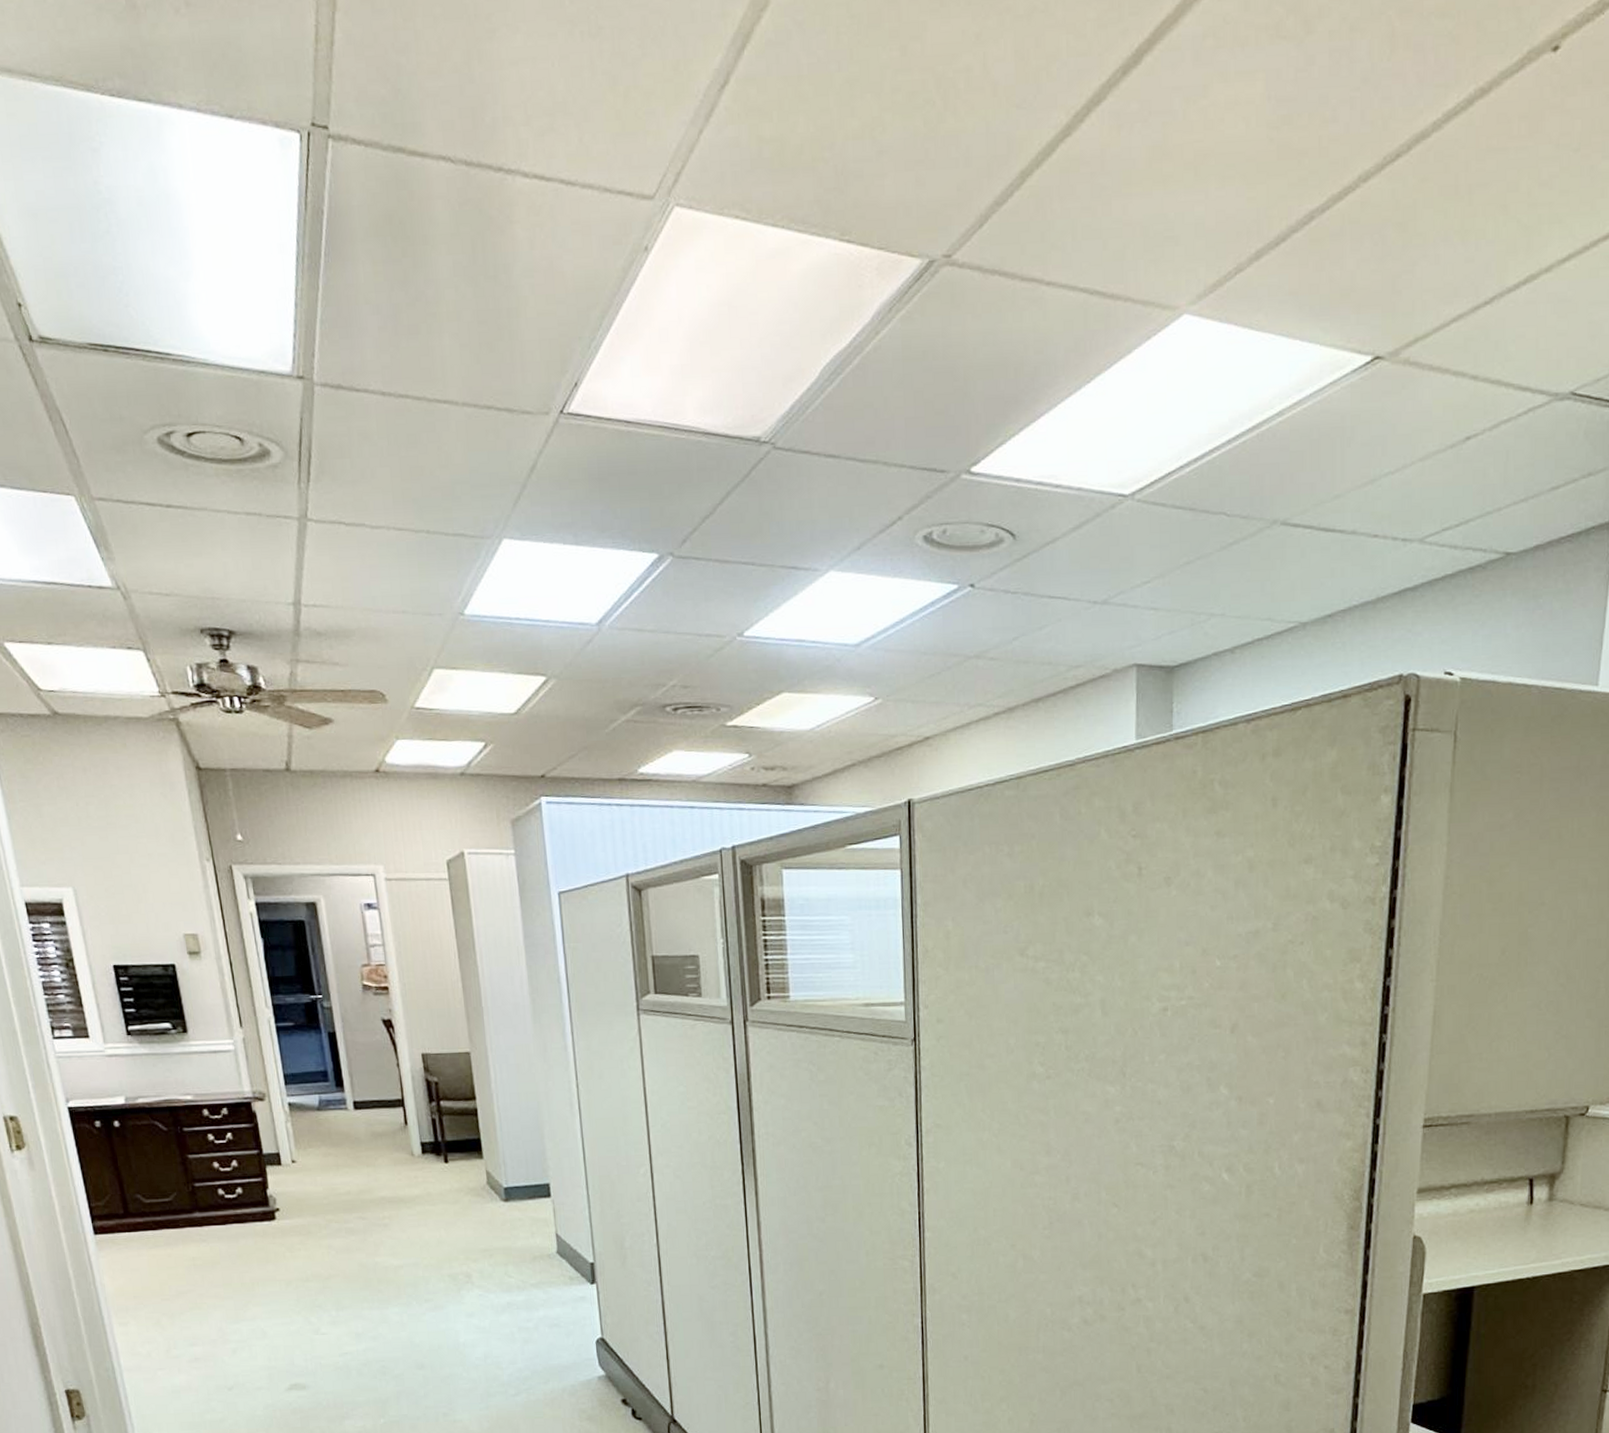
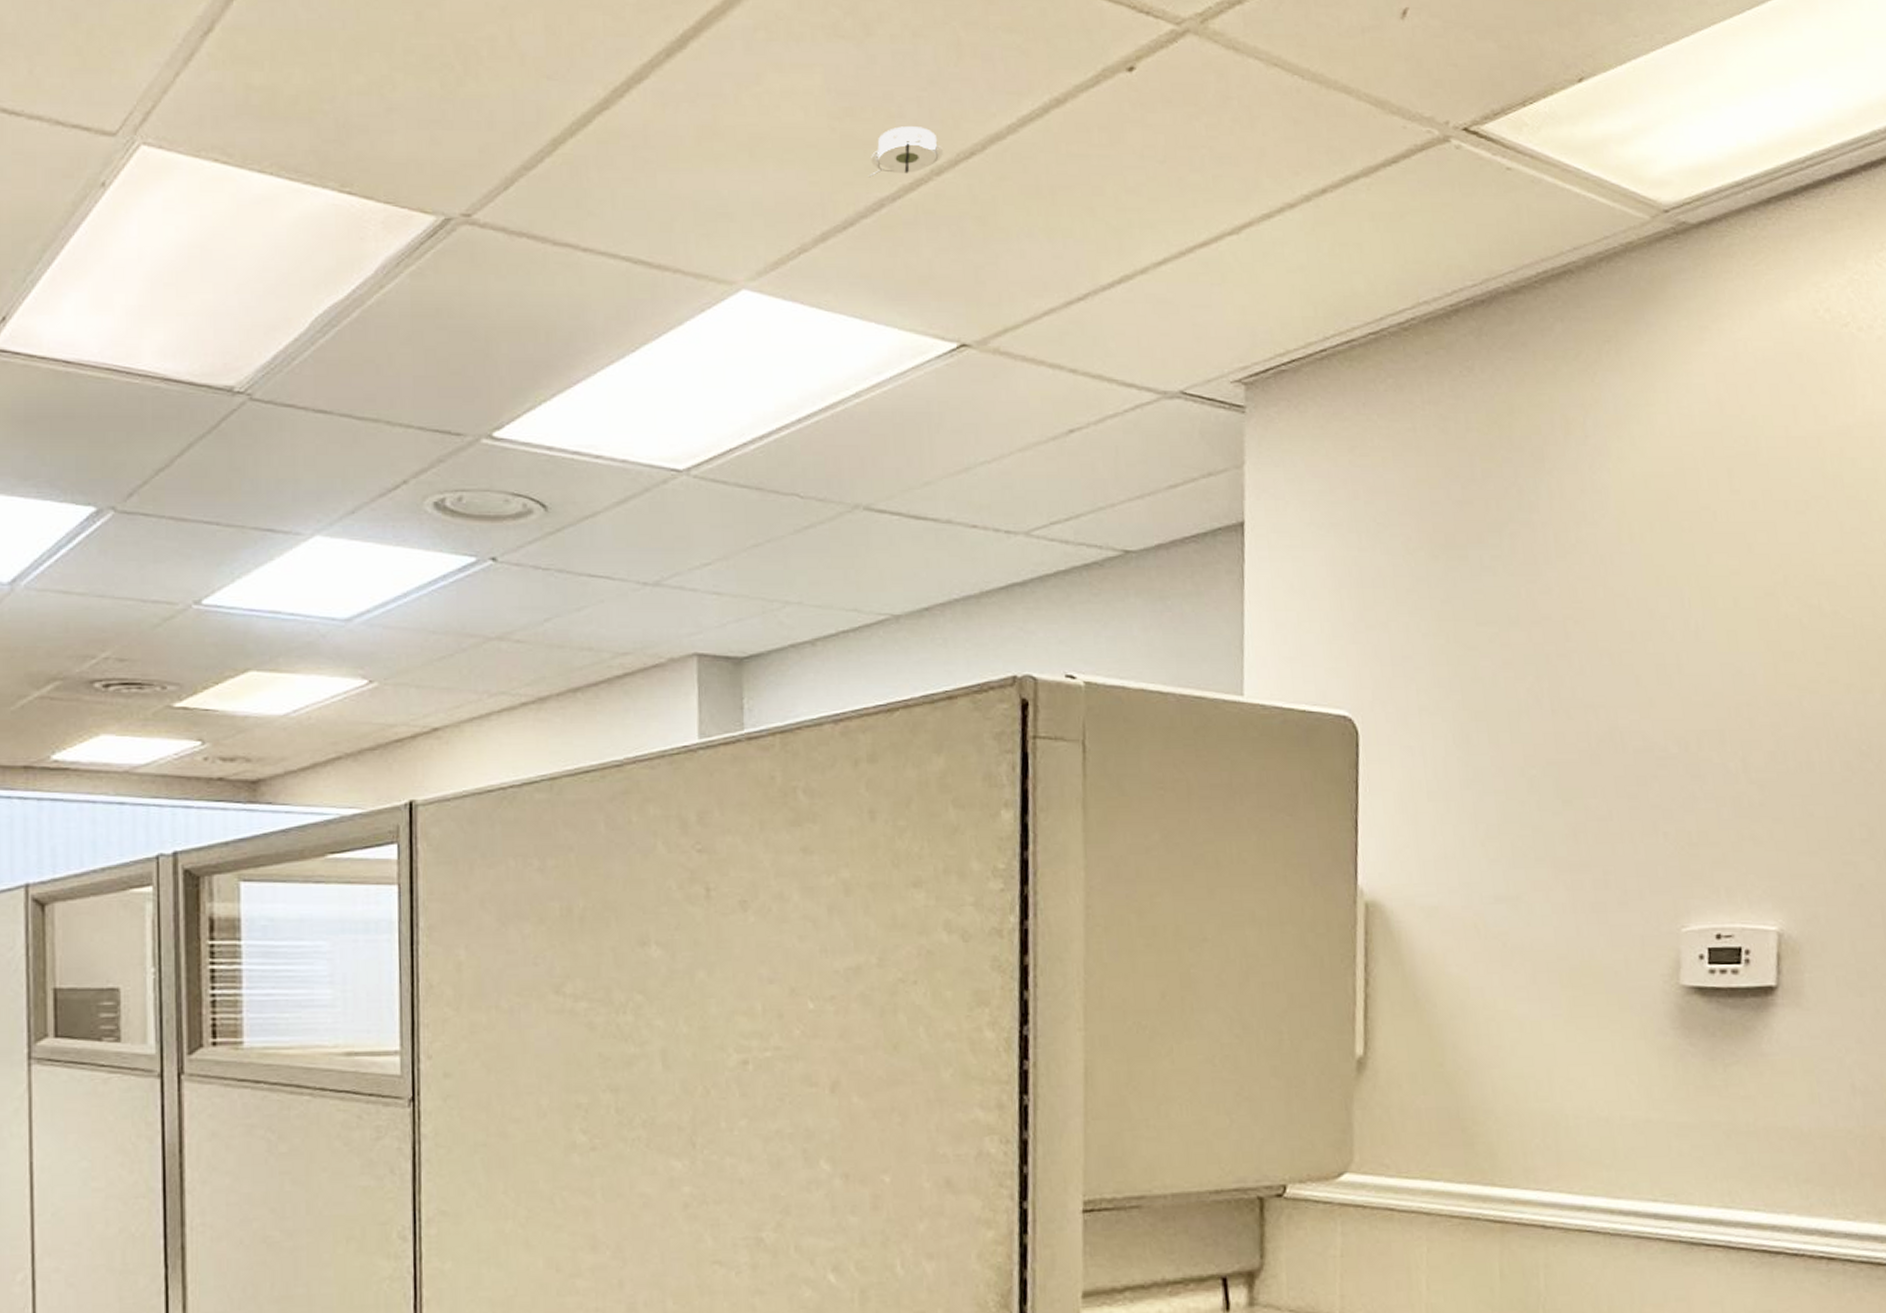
smoke detector: none [1301,130,1371,189] -> present [868,126,943,178]

